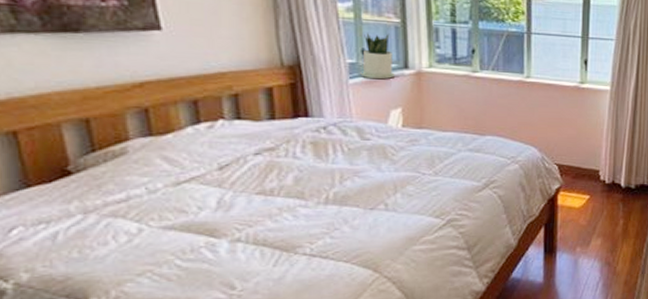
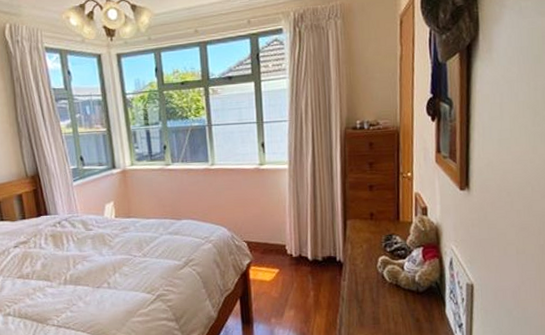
planter: present [360,33,395,80] -> none [81,141,106,180]

